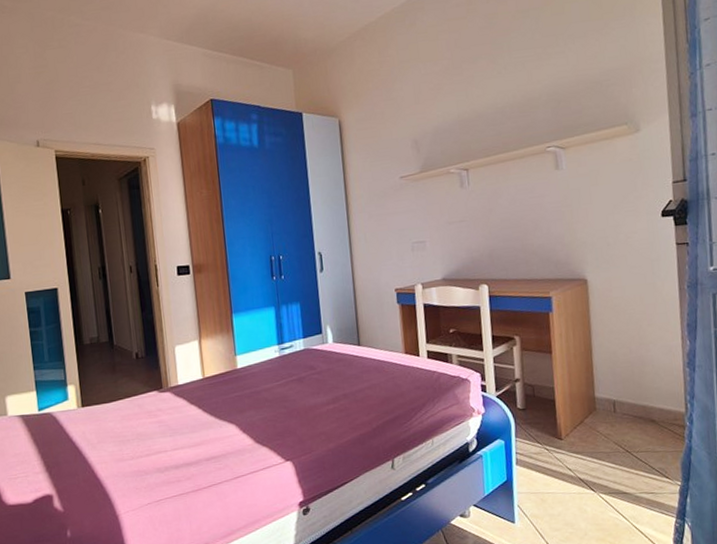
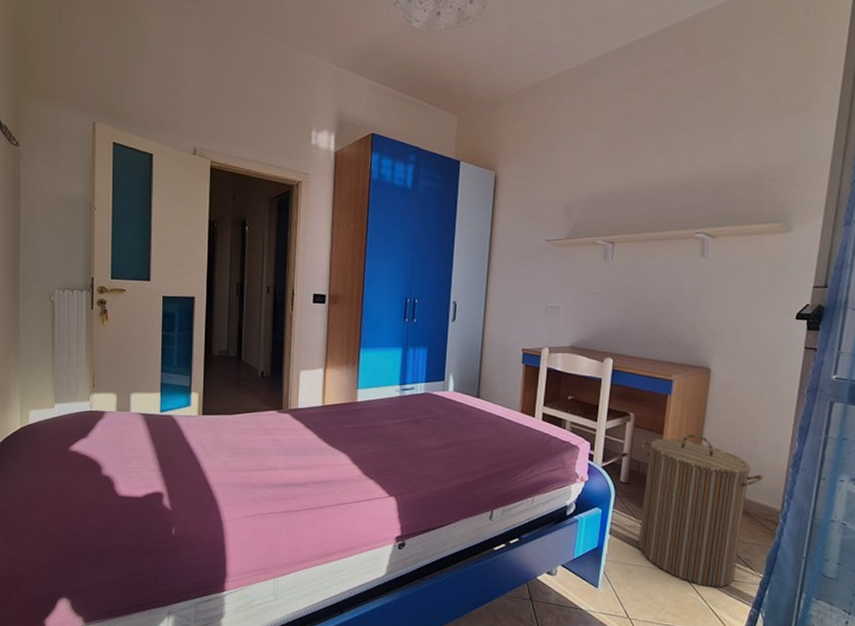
laundry hamper: none [532,347,662,504] -> present [638,434,764,588]

